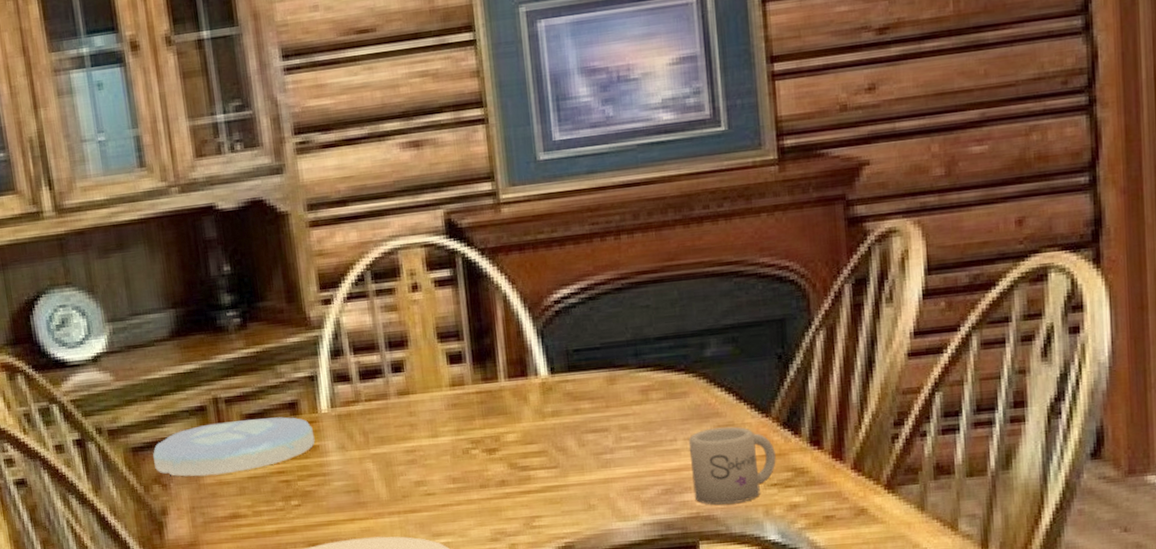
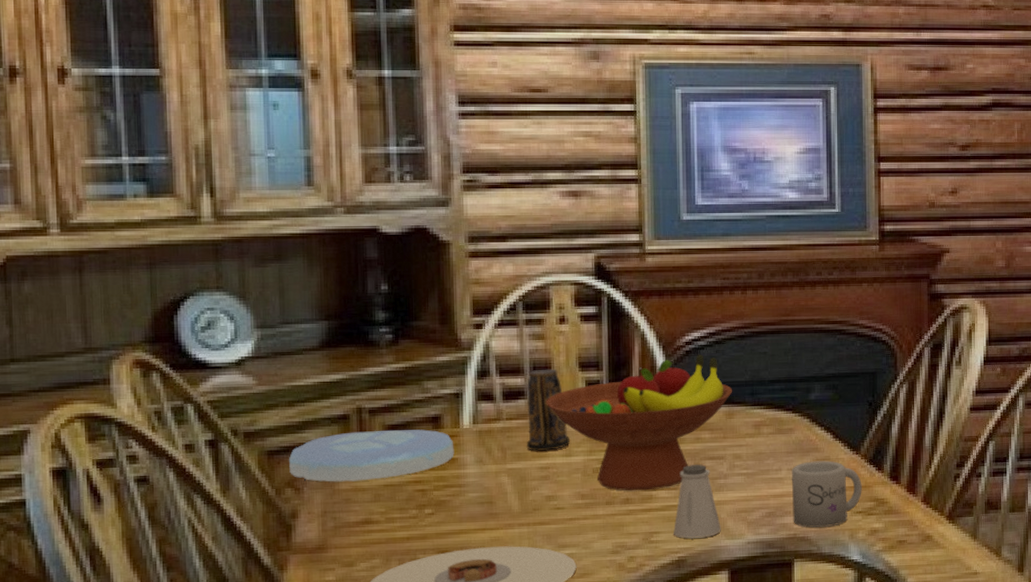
candle: none [383,342,435,434] -> present [526,368,570,451]
fruit bowl: none [405,313,612,472] -> present [546,354,732,491]
saltshaker: none [557,438,611,522] -> present [674,464,721,539]

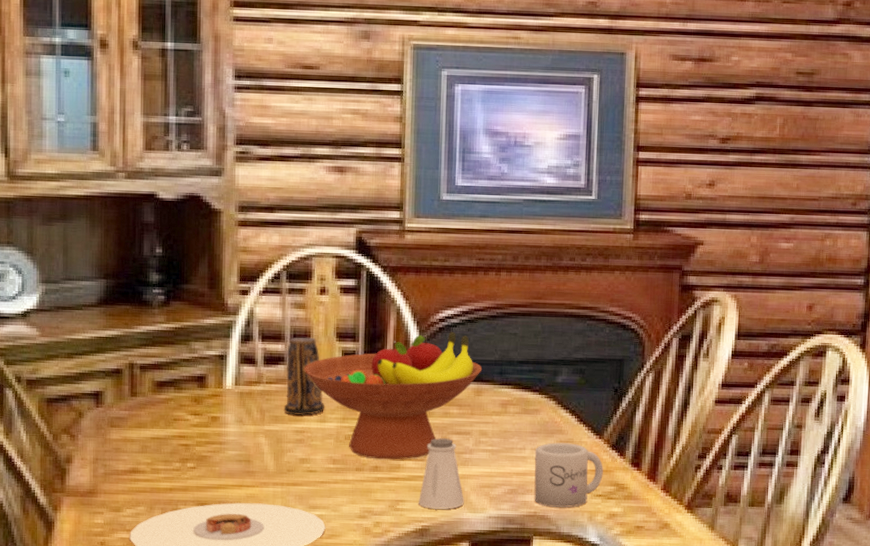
plate: present [289,429,454,482] -> none [66,386,217,432]

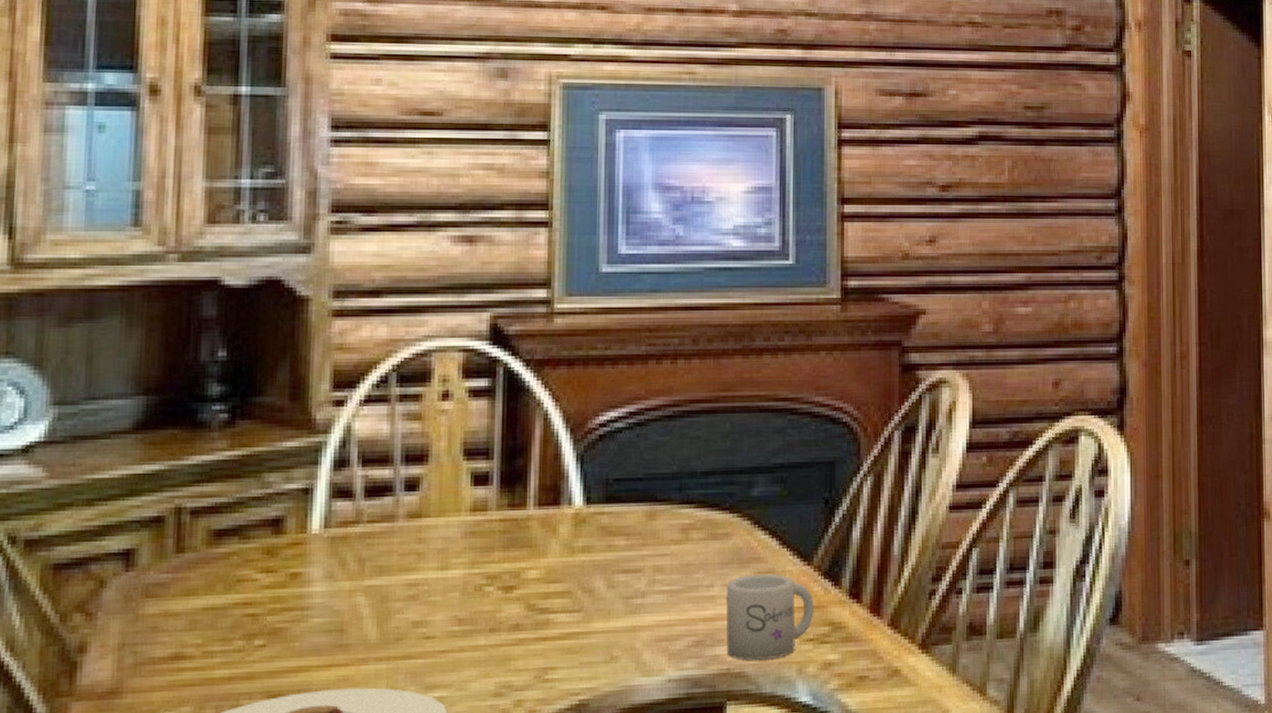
candle: present [283,337,324,415] -> none [391,457,447,563]
fruit bowl: present [304,331,482,460] -> none [419,438,655,615]
saltshaker: present [419,438,464,509] -> none [574,579,635,676]

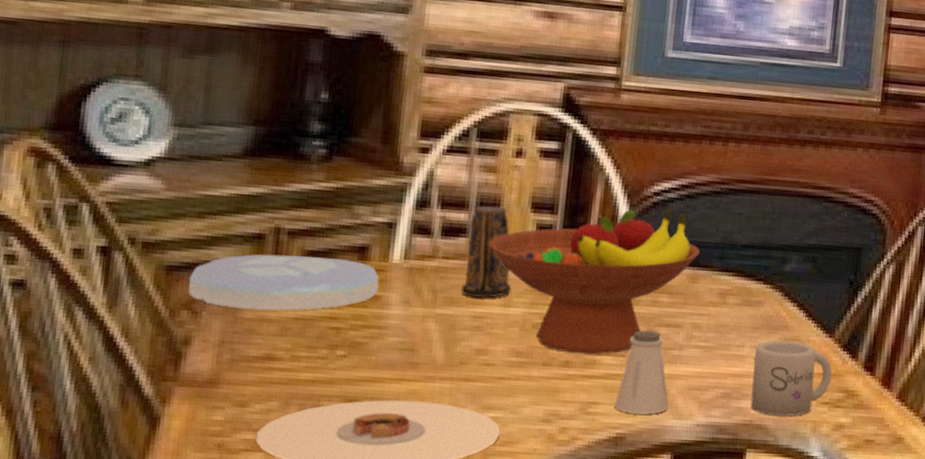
plate: none [81,535,298,605] -> present [188,254,380,311]
candle: none [391,457,447,563] -> present [461,206,511,298]
fruit bowl: none [419,438,655,615] -> present [489,207,700,355]
saltshaker: none [574,579,635,676] -> present [615,330,669,415]

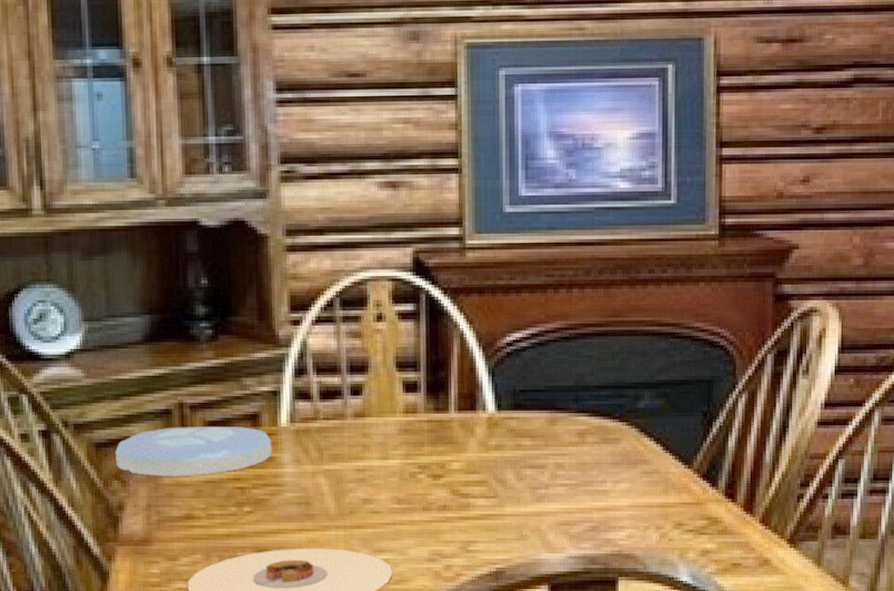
candle: present [461,206,511,298] -> none [343,368,386,453]
fruit bowl: present [489,207,700,355] -> none [363,356,555,498]
saltshaker: present [615,330,669,415] -> none [492,473,541,550]
mug: present [750,340,832,416] -> none [617,474,694,545]

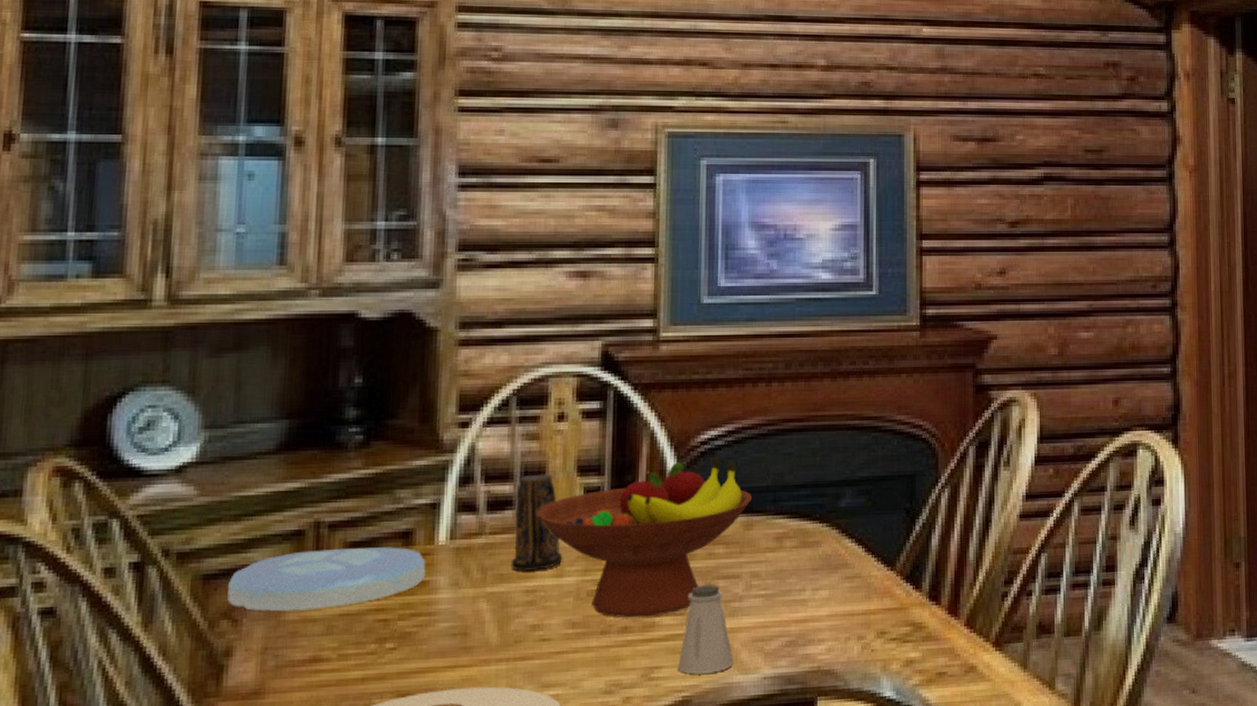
candle: none [343,368,386,453] -> present [511,473,562,571]
fruit bowl: none [363,356,555,498] -> present [537,455,751,618]
saltshaker: none [492,473,541,550] -> present [678,585,734,674]

